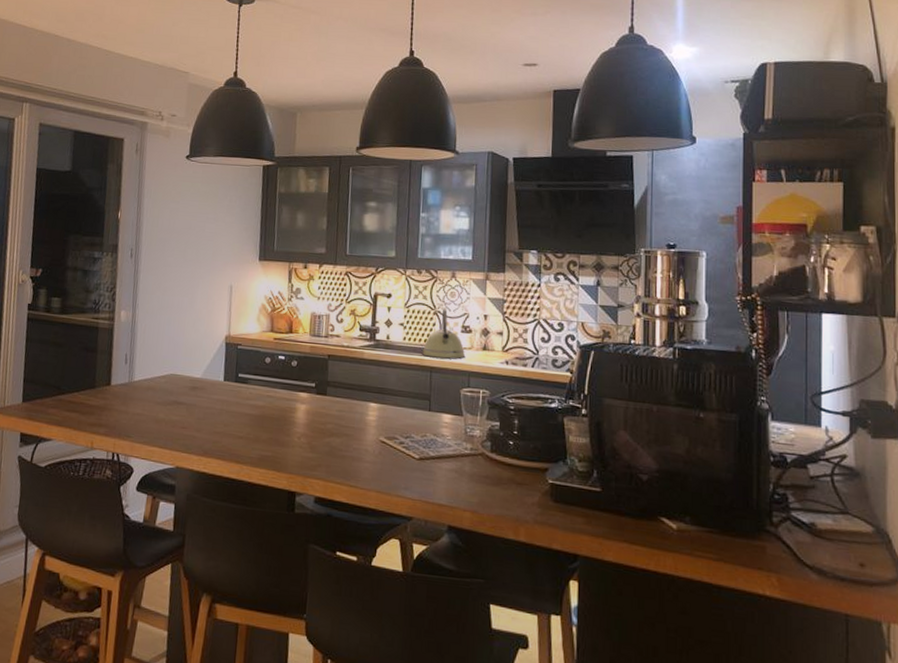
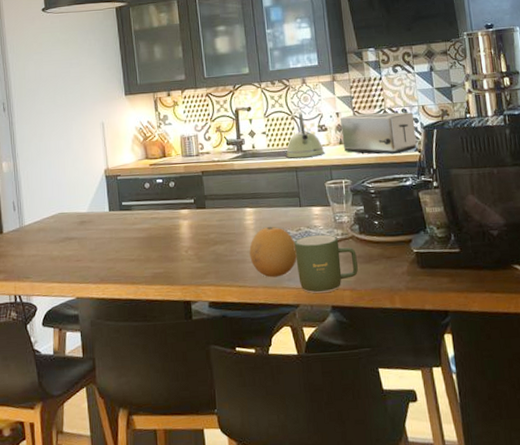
fruit: none [366,426,419,484] -> present [249,226,297,278]
mug: none [416,444,484,511] -> present [294,234,358,294]
toaster: none [486,319,571,371] -> present [340,112,417,155]

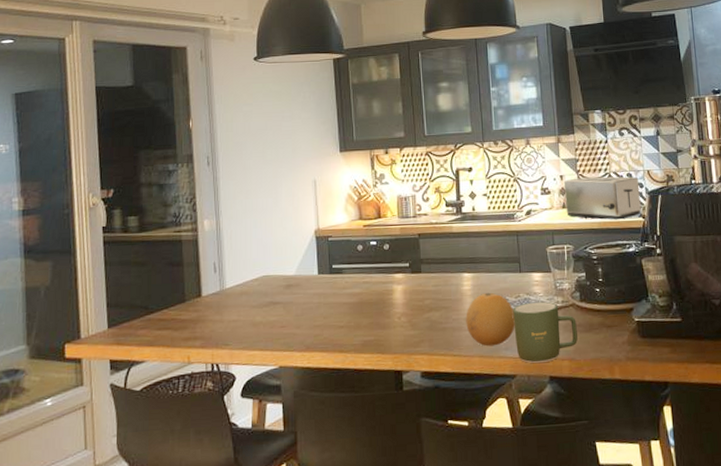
kettle: present [286,111,325,159] -> none [507,173,548,222]

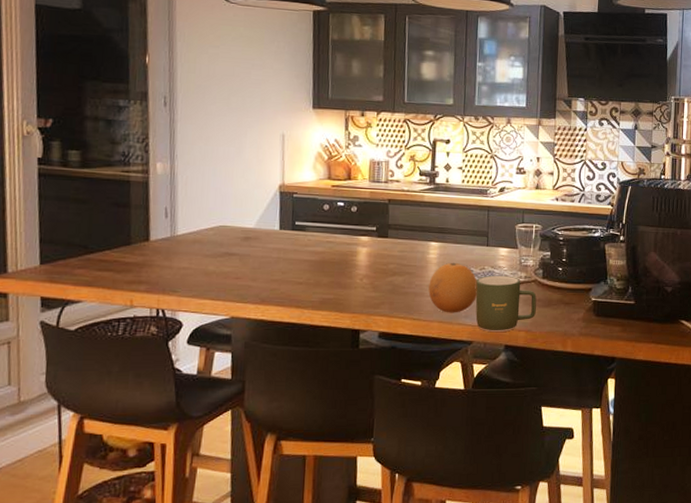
toaster: present [563,176,641,220] -> none [539,161,612,206]

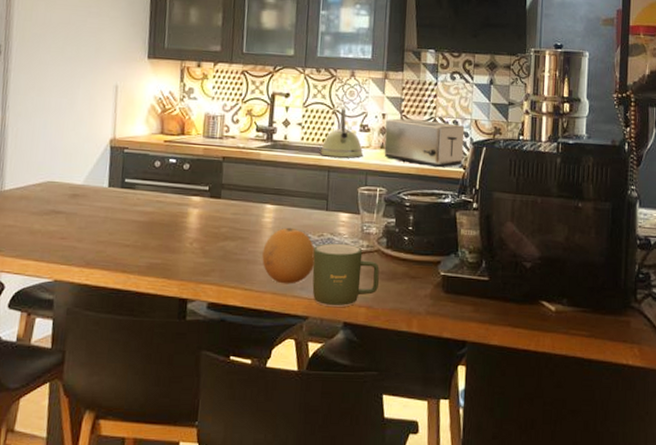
kettle: none [480,151,520,199] -> present [320,106,364,158]
toaster: none [539,161,612,206] -> present [384,118,465,168]

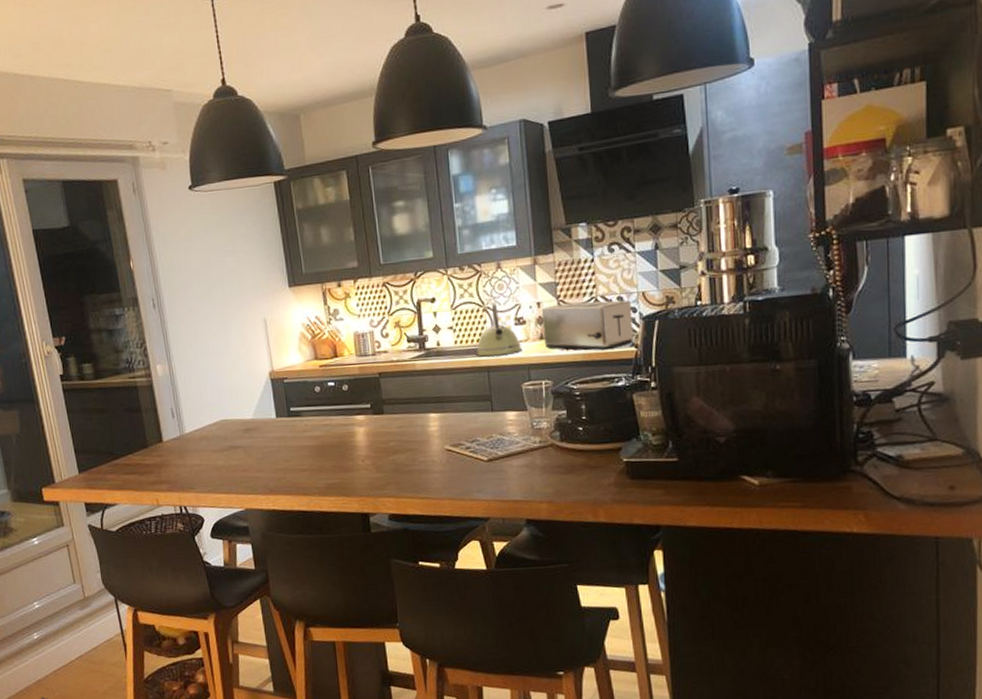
fruit: present [262,227,315,284] -> none [433,433,488,489]
mug: present [312,243,379,308] -> none [485,442,557,507]

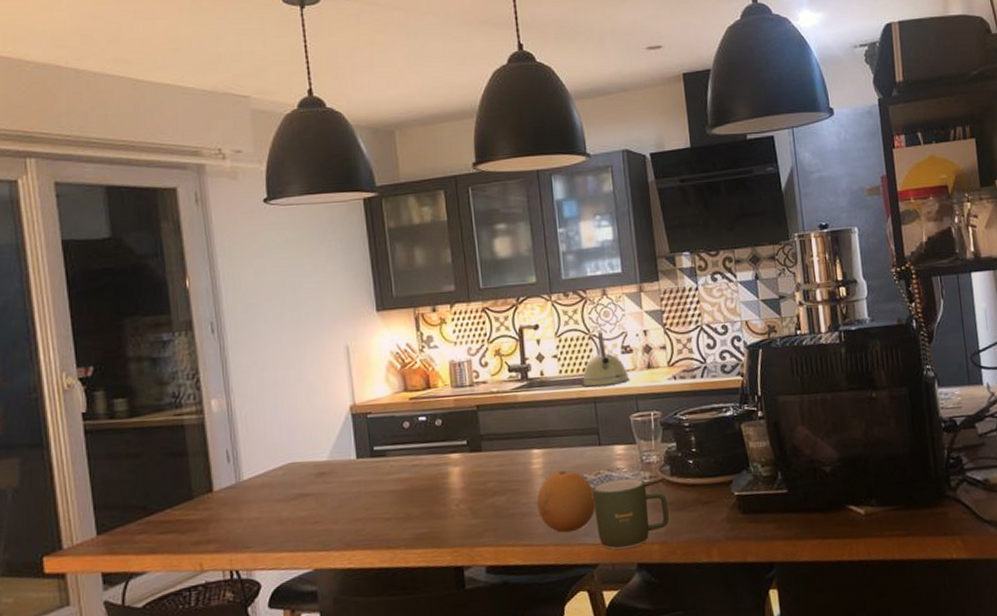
fruit: none [433,433,488,489] -> present [537,470,596,533]
mug: none [485,442,557,507] -> present [592,477,669,550]
toaster: present [541,300,634,351] -> none [648,329,740,380]

